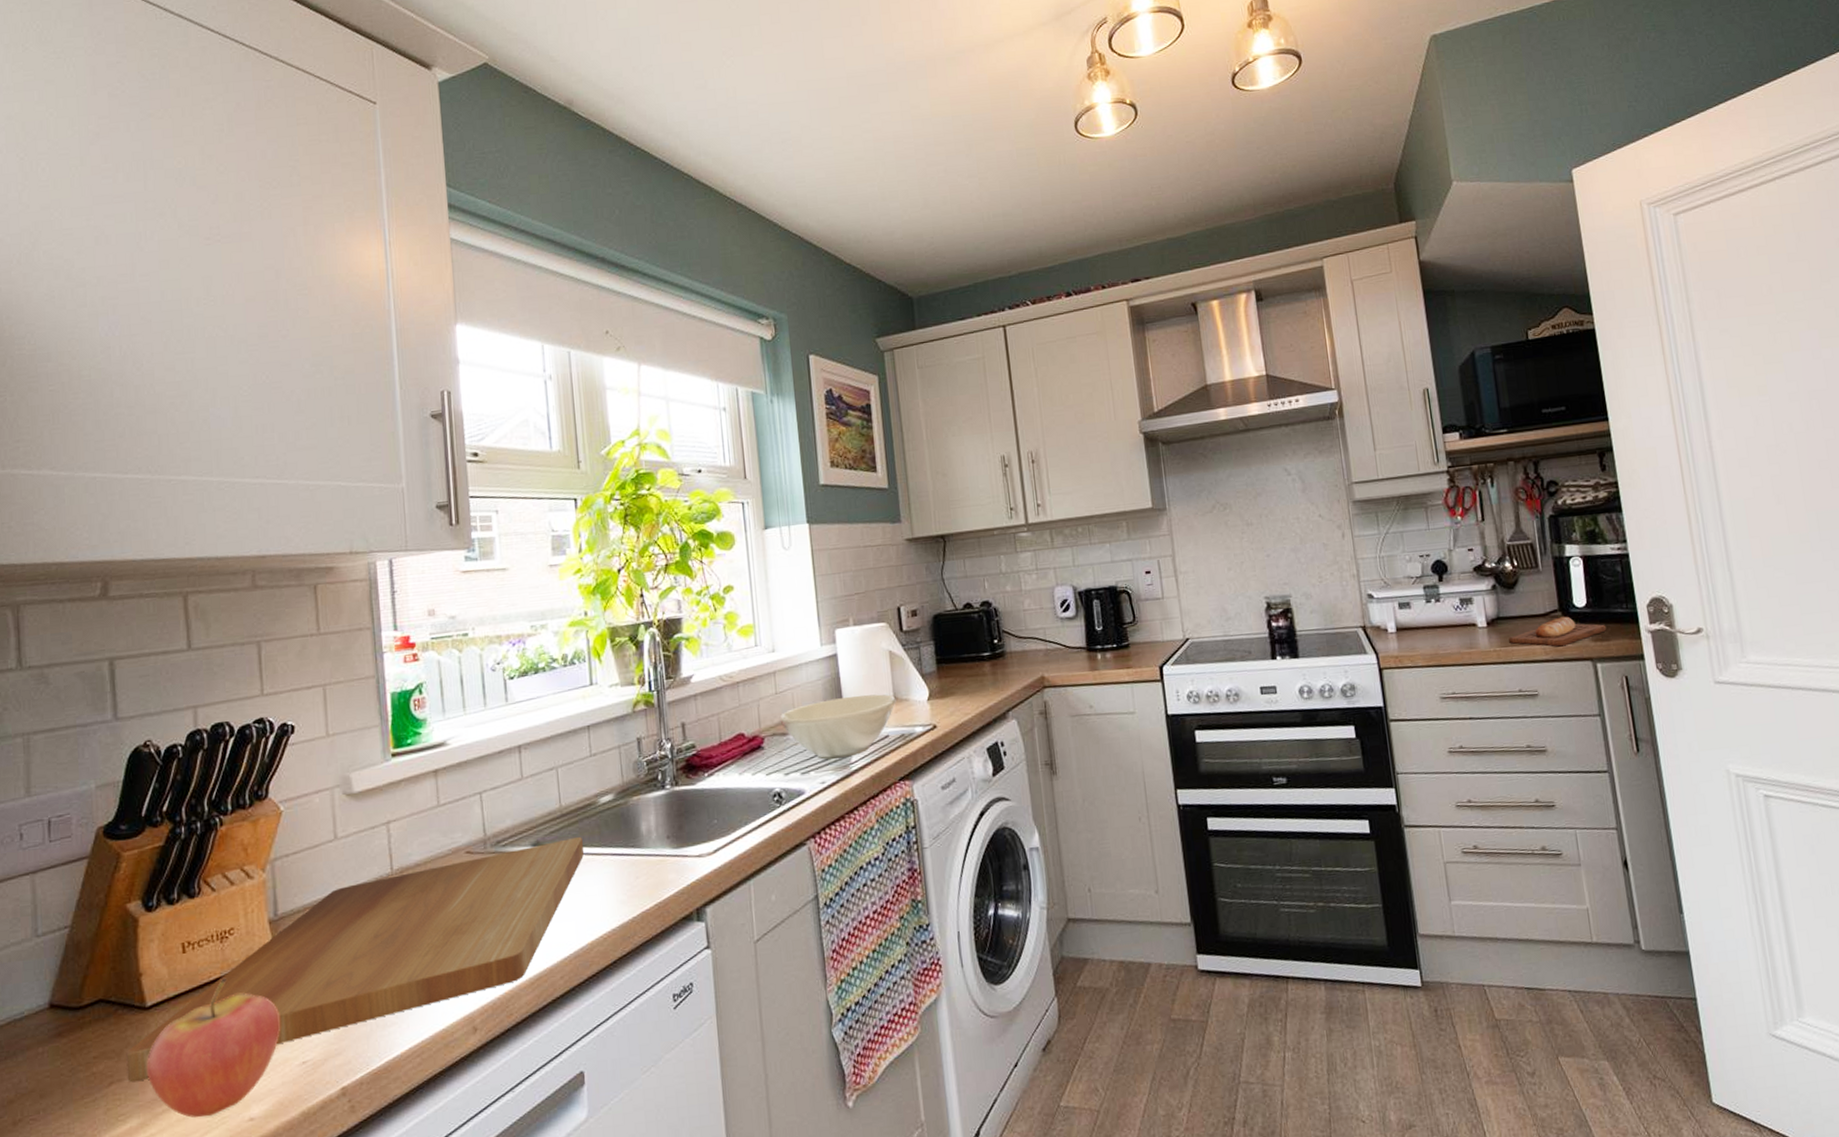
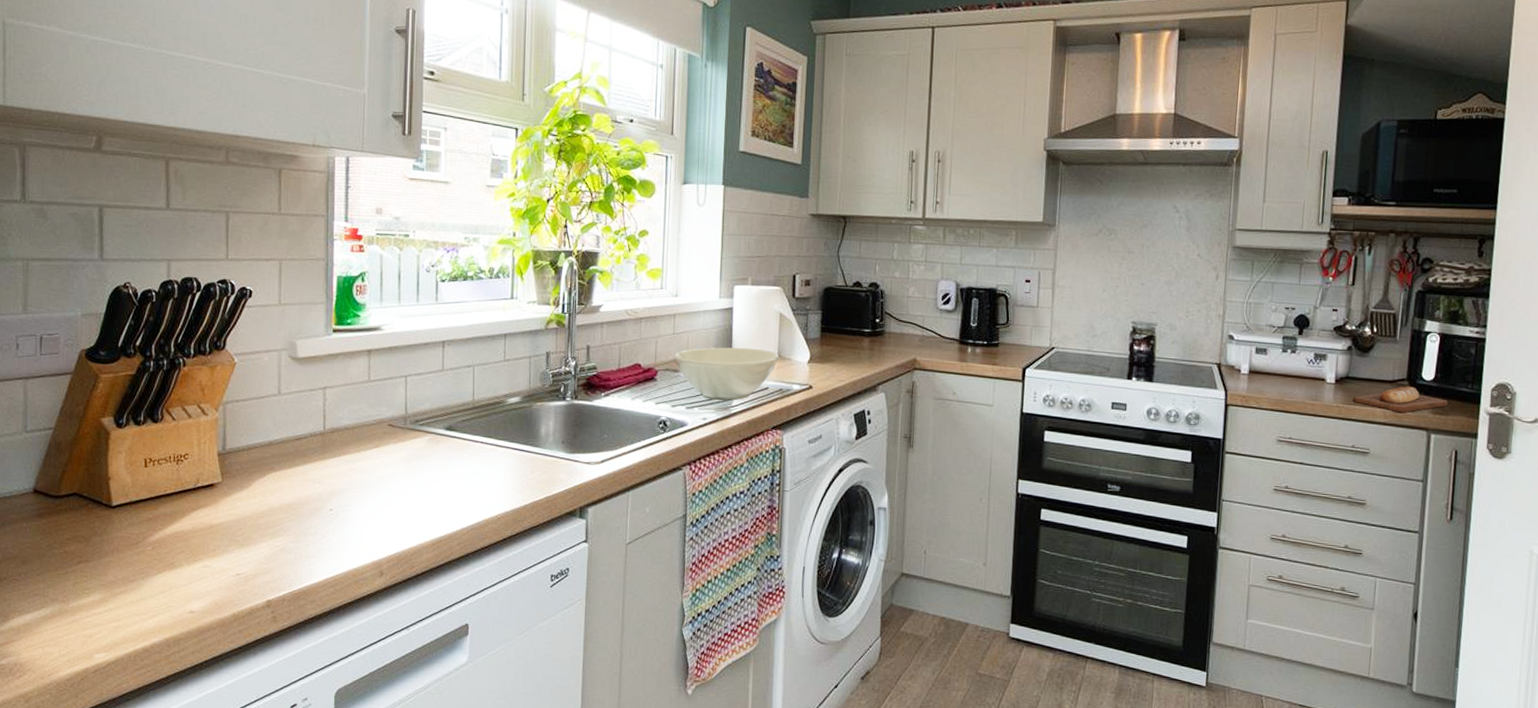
cutting board: present [126,837,585,1083] -> none [93,428,490,565]
fruit: present [146,978,281,1118] -> none [109,493,221,603]

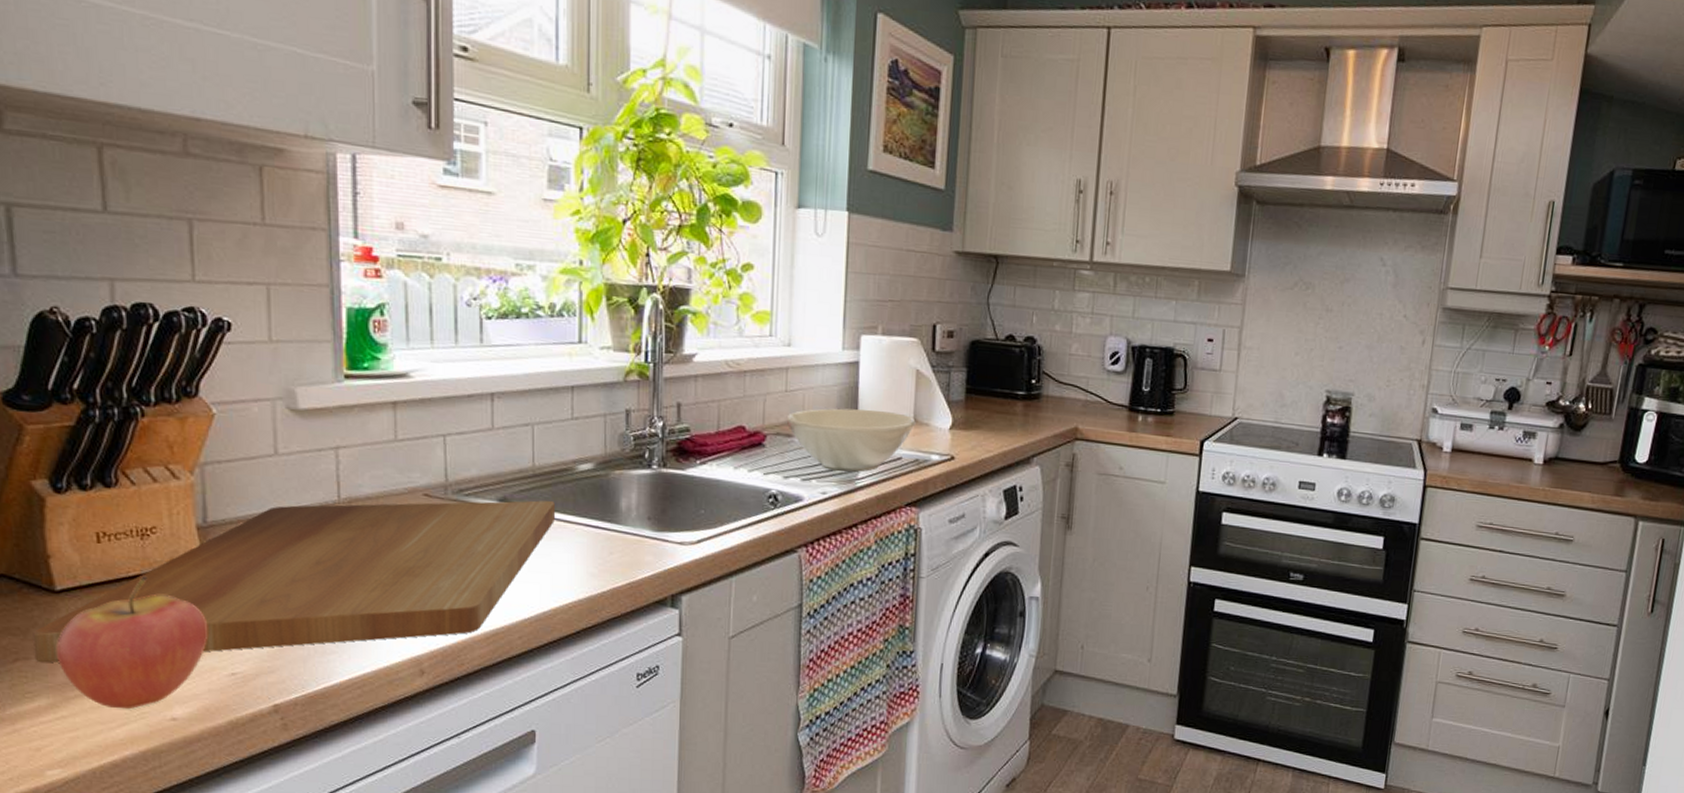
cutting board: none [93,428,490,565] -> present [33,500,556,663]
fruit: none [109,493,221,603] -> present [56,576,208,709]
bread loaf: present [1353,386,1448,413] -> none [1560,468,1660,499]

